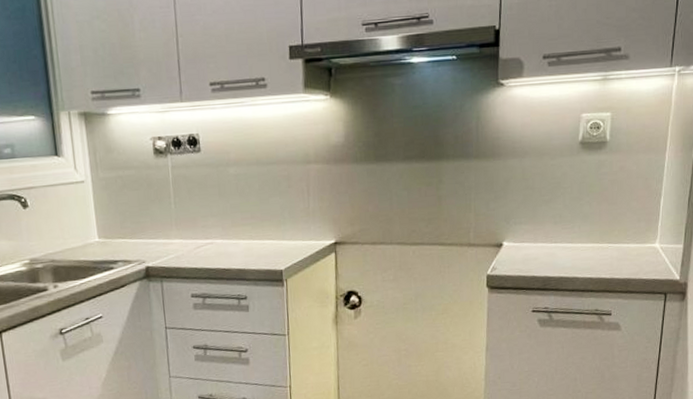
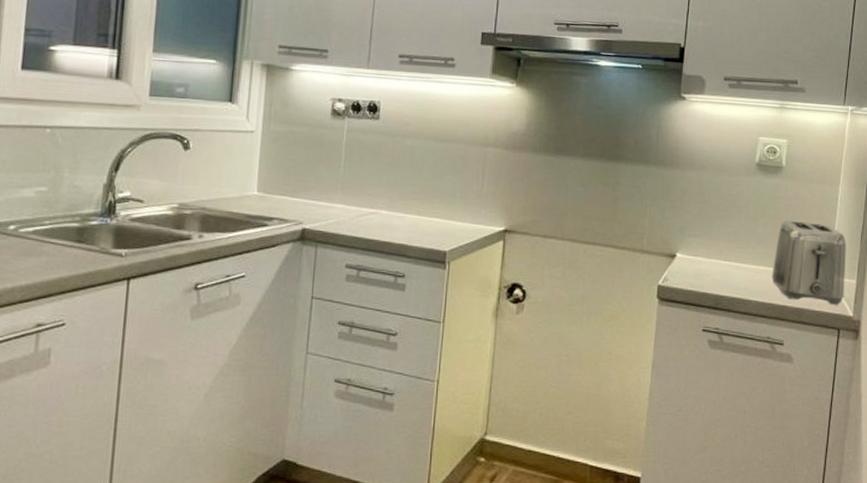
toaster: none [598,193,673,272] -> present [772,220,846,306]

